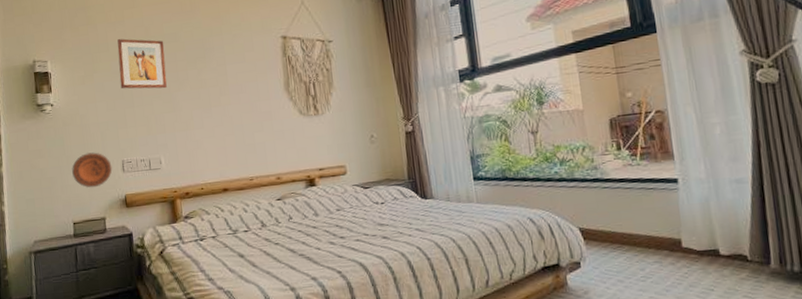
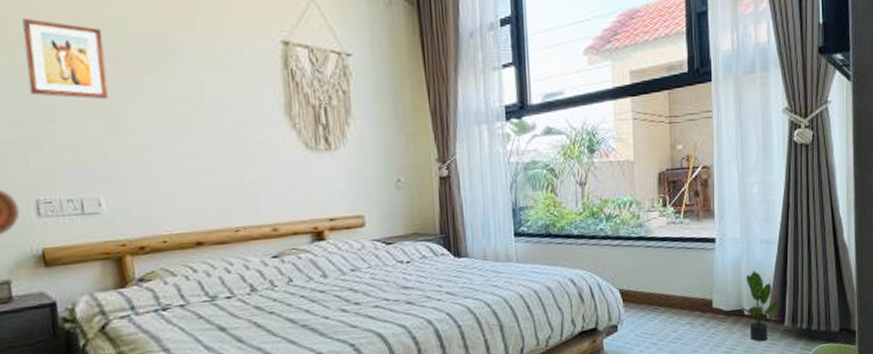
potted plant: none [714,210,762,284] -> present [740,270,780,342]

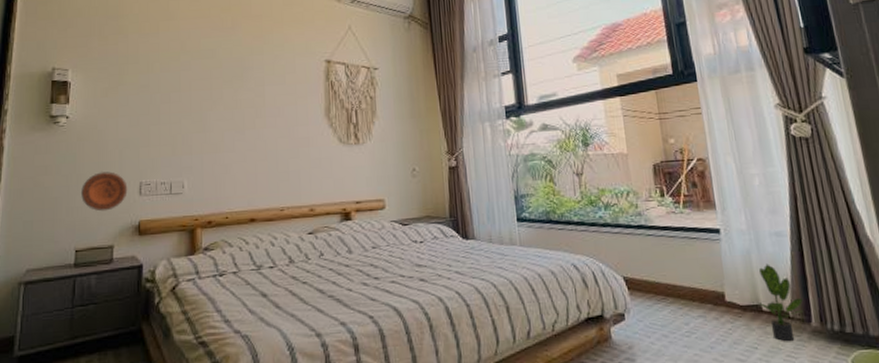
wall art: present [22,19,108,100] -> none [147,51,200,107]

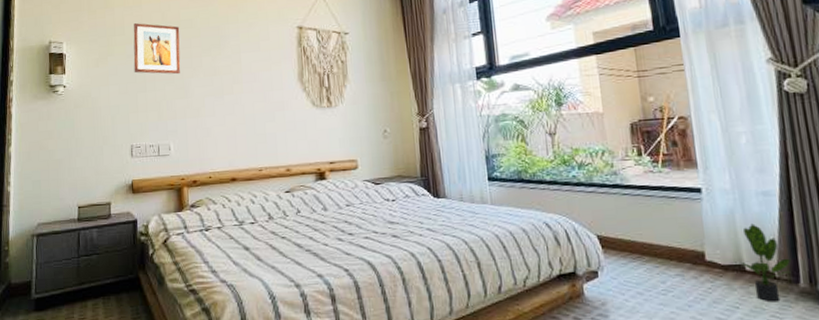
decorative plate: present [81,171,128,212] -> none [80,135,121,172]
wall art: none [147,51,200,107] -> present [133,23,181,75]

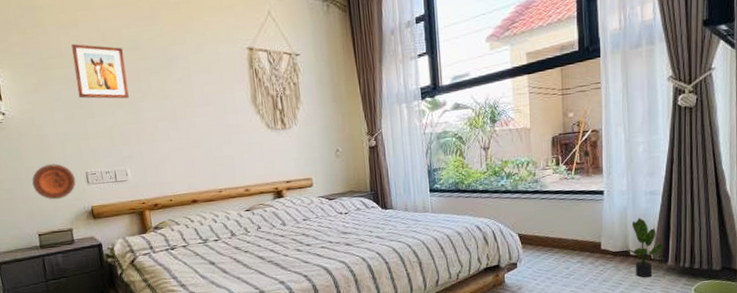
decorative plate: none [80,135,121,172] -> present [32,163,76,200]

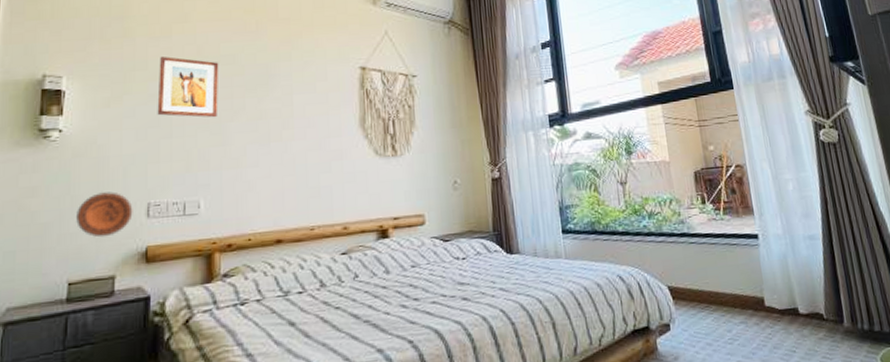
potted plant: present [626,218,663,278] -> none [794,267,836,344]

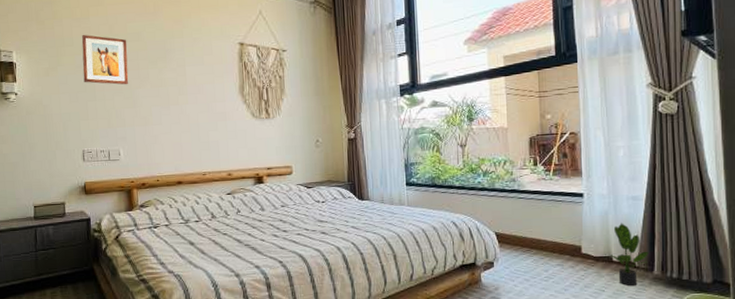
decorative plate: present [76,191,133,238] -> none [34,141,73,175]
potted plant: none [794,267,836,344] -> present [609,223,648,286]

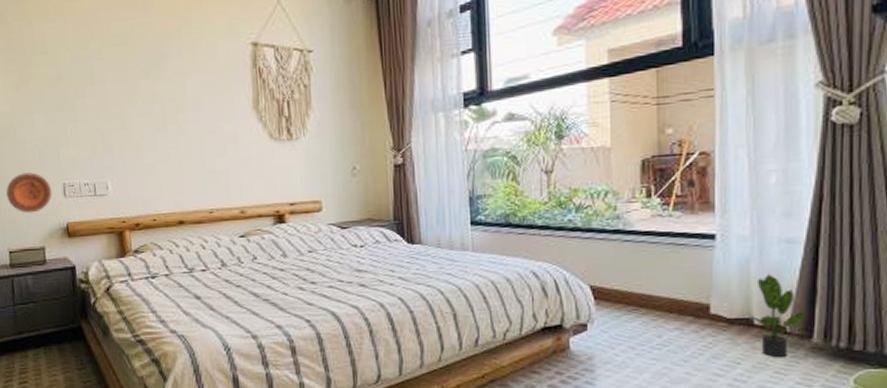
decorative plate: none [34,141,73,175] -> present [6,172,52,214]
wall art: present [81,35,129,85] -> none [56,38,115,101]

